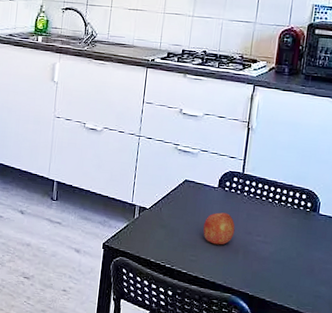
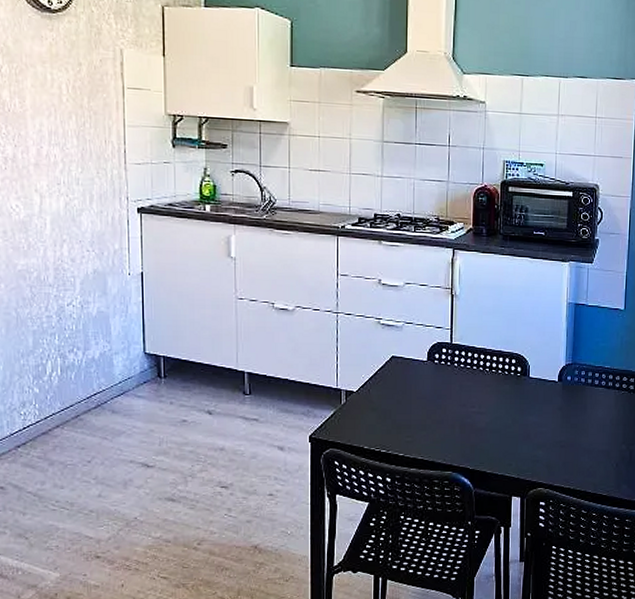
fruit: present [203,212,235,245] -> none [416,387,449,422]

